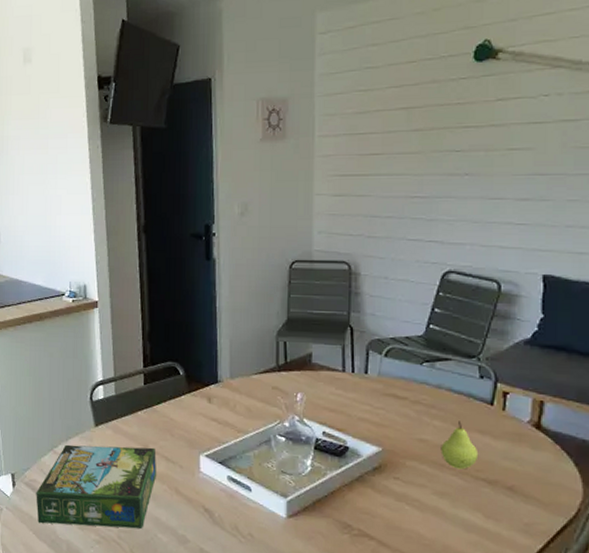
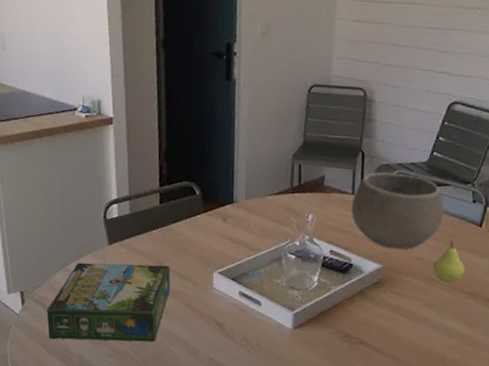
bowl: none [342,347,448,431] -> present [351,172,445,249]

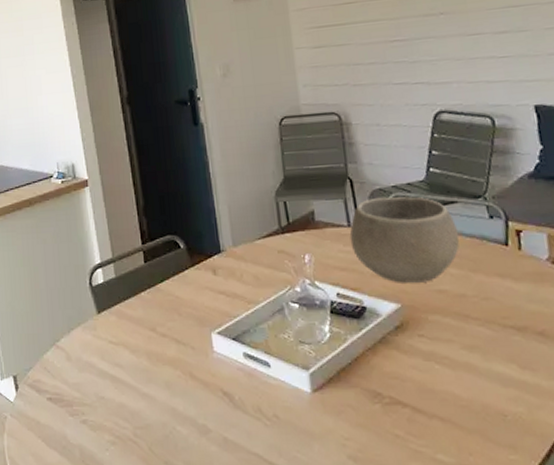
board game: present [46,262,171,342] -> none [41,330,169,429]
fruit: present [433,241,466,284] -> none [461,266,503,319]

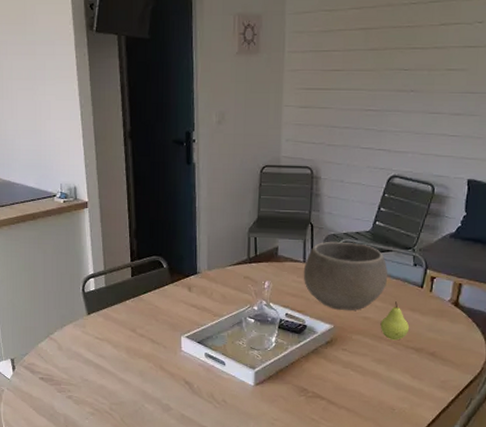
fruit: none [461,266,503,319] -> present [380,301,410,341]

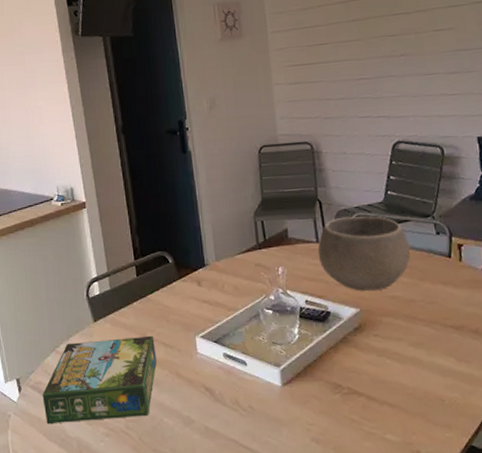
board game: none [34,331,144,401] -> present [42,335,158,425]
fruit: present [380,301,410,341] -> none [411,275,445,320]

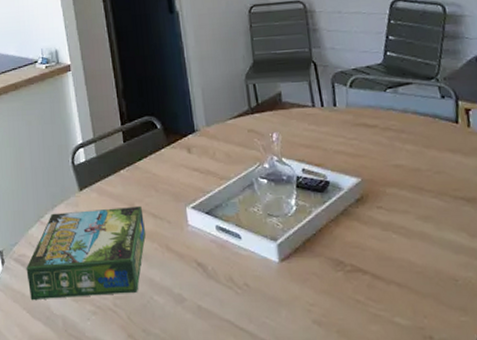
bowl: present [317,216,411,291] -> none [313,78,414,159]

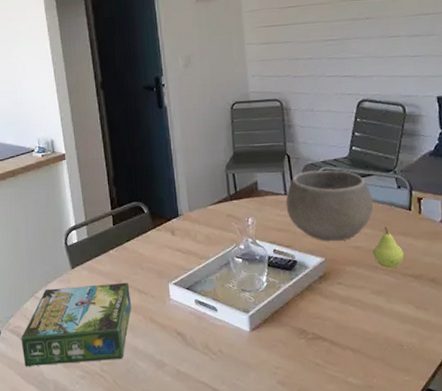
bowl: none [313,78,414,159] -> present [285,170,374,241]
fruit: none [416,142,454,191] -> present [373,227,405,269]

